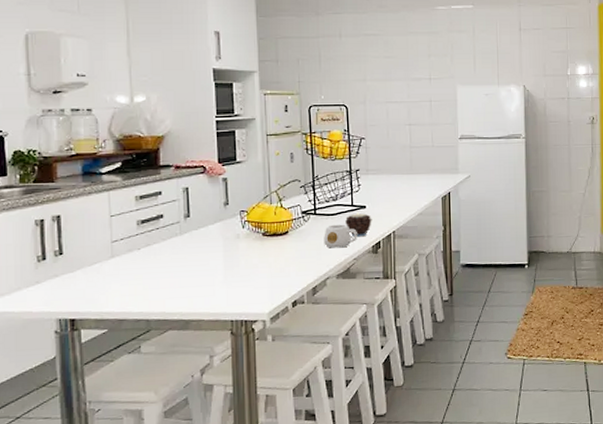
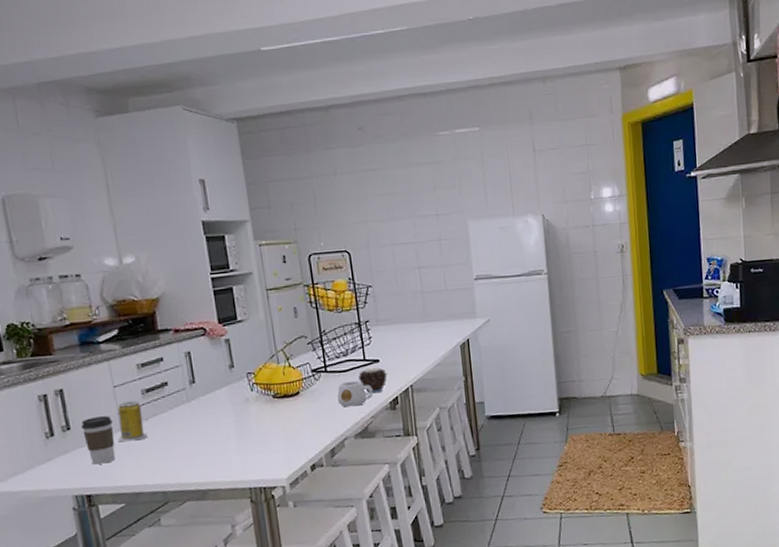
coffee cup: none [73,243,105,290] -> present [81,416,116,465]
beverage can: none [108,230,138,270] -> present [117,401,148,442]

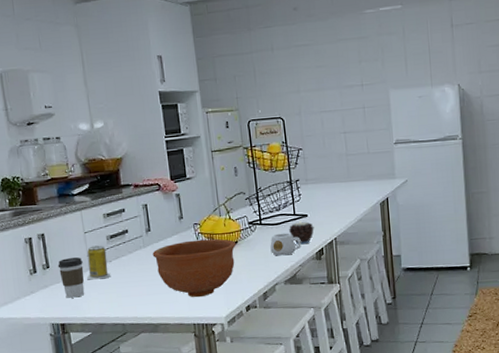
bowl: none [198,389,297,458] -> present [152,239,236,298]

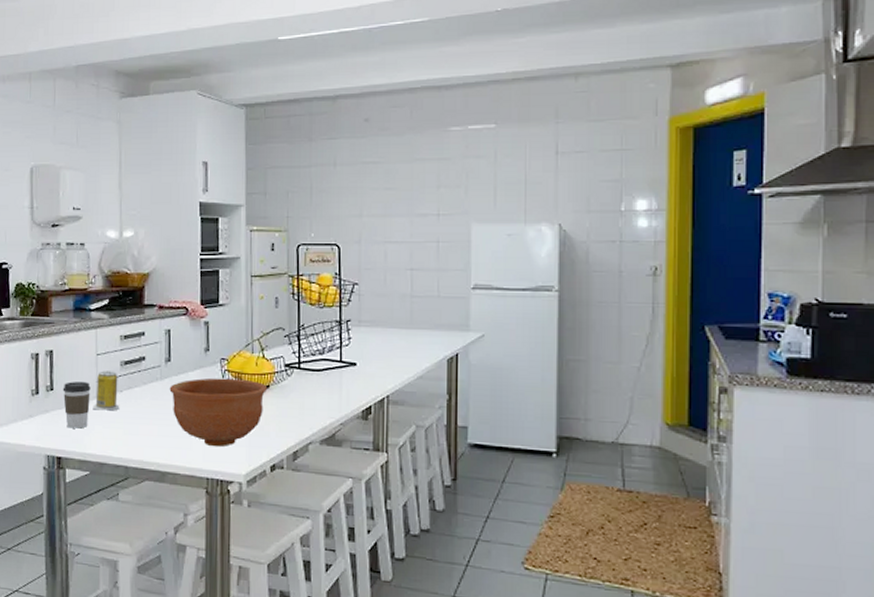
mug: present [270,233,301,256] -> none [307,382,345,410]
candle: present [289,221,314,245] -> none [332,370,363,399]

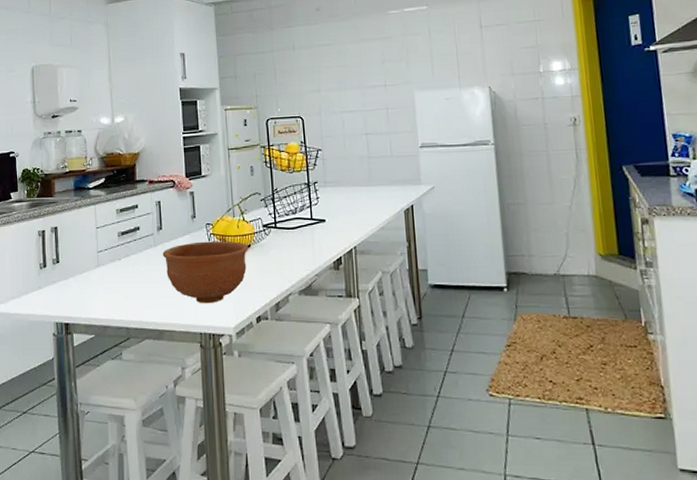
coffee cup: present [62,382,91,429] -> none [67,253,93,296]
beverage can: present [93,371,120,411] -> none [95,242,119,278]

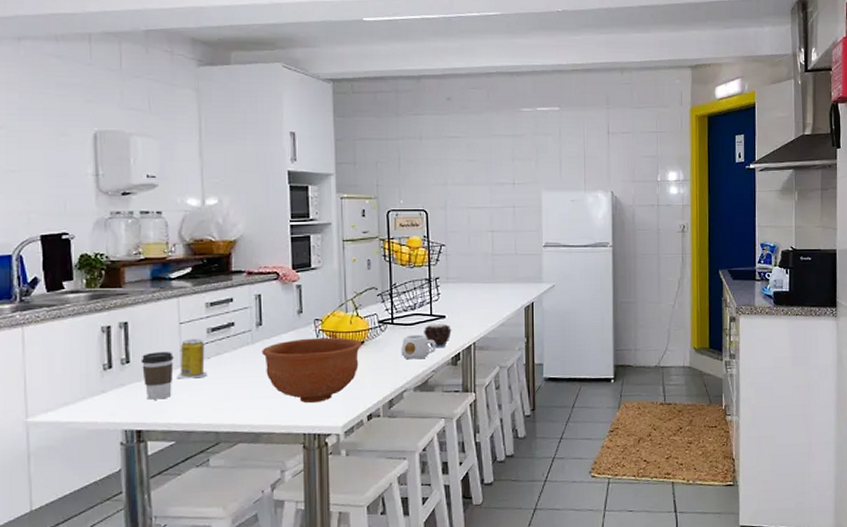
coffee cup: none [67,253,93,296] -> present [141,352,174,400]
beverage can: none [95,242,119,278] -> present [177,339,208,379]
mug: none [285,238,318,263] -> present [401,334,436,360]
candle: none [305,226,332,252] -> present [424,322,452,348]

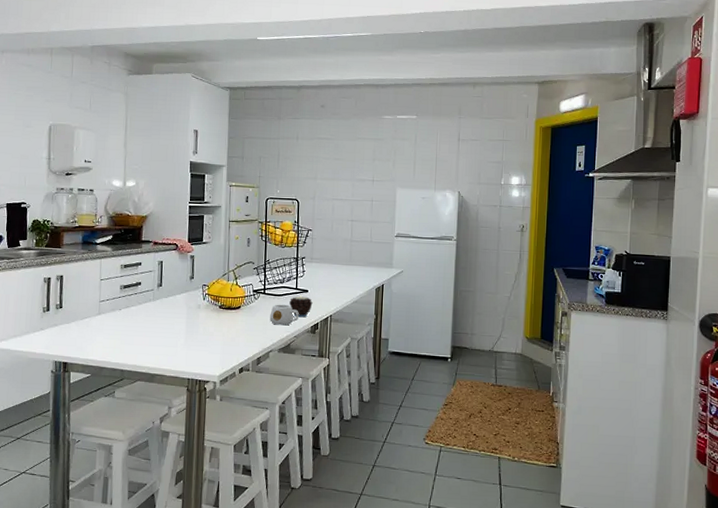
coffee cup: present [141,352,174,400] -> none [70,301,94,339]
beverage can: present [177,339,208,379] -> none [95,293,119,325]
bowl: present [261,337,361,404] -> none [160,300,238,355]

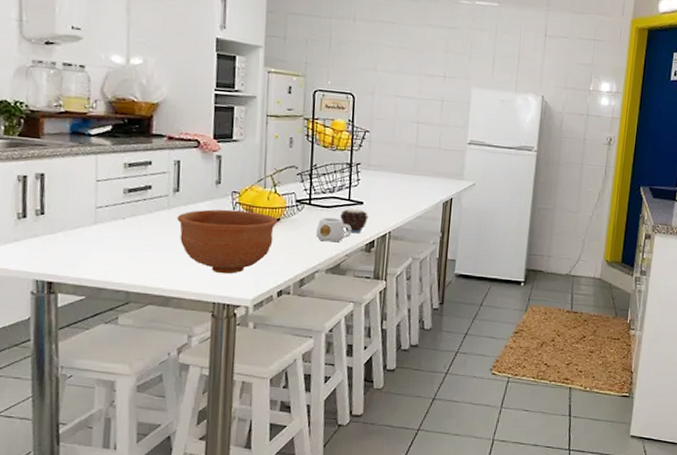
bowl: none [160,300,238,355] -> present [177,209,277,274]

